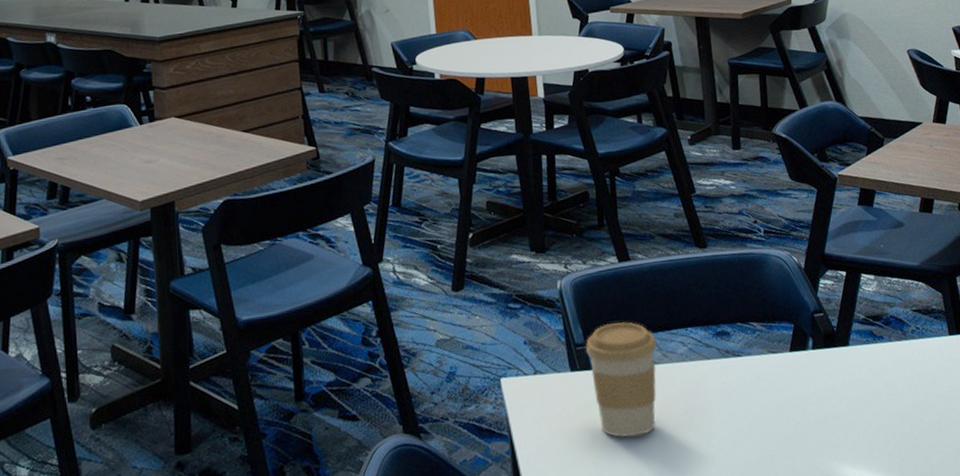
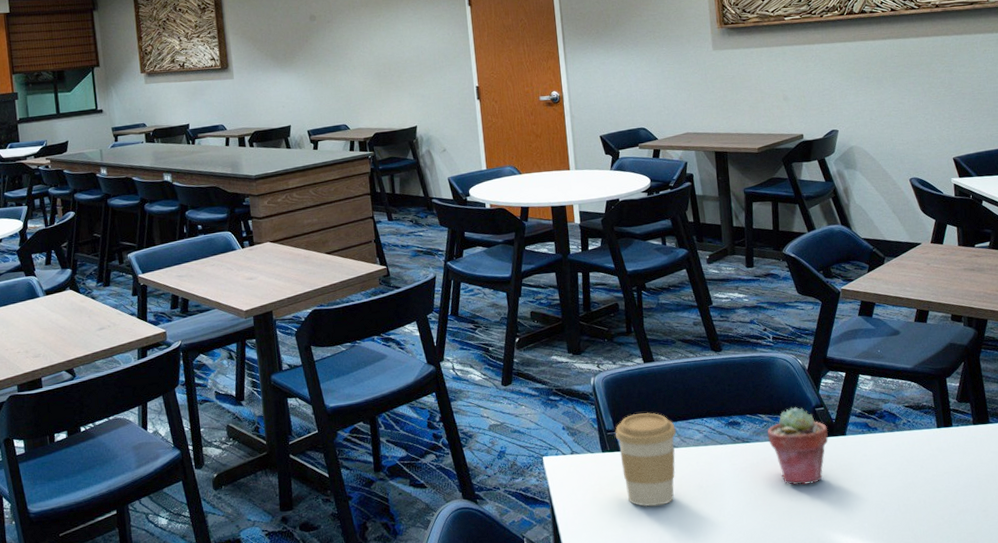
potted succulent: none [760,312,830,408] -> present [767,406,829,486]

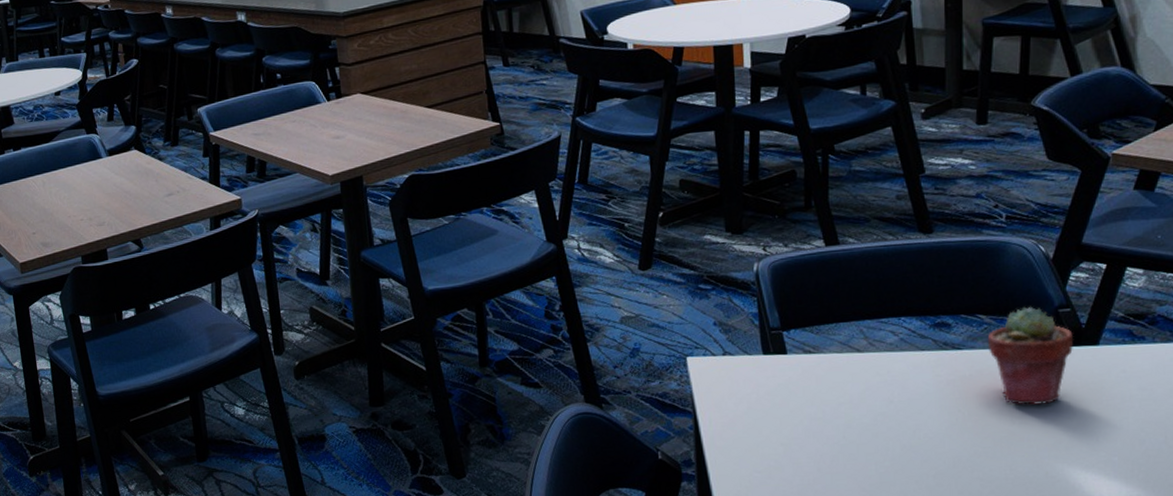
coffee cup: present [615,412,677,507] -> none [781,308,864,423]

